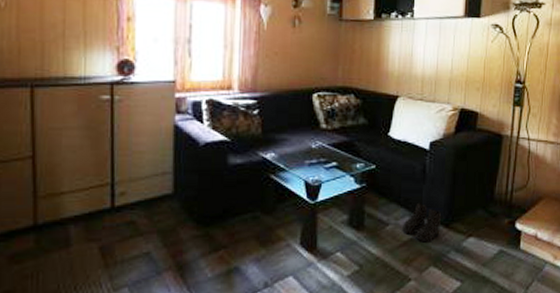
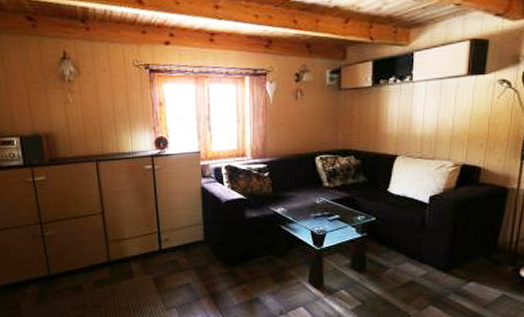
boots: present [402,204,441,243] -> none [402,251,441,285]

